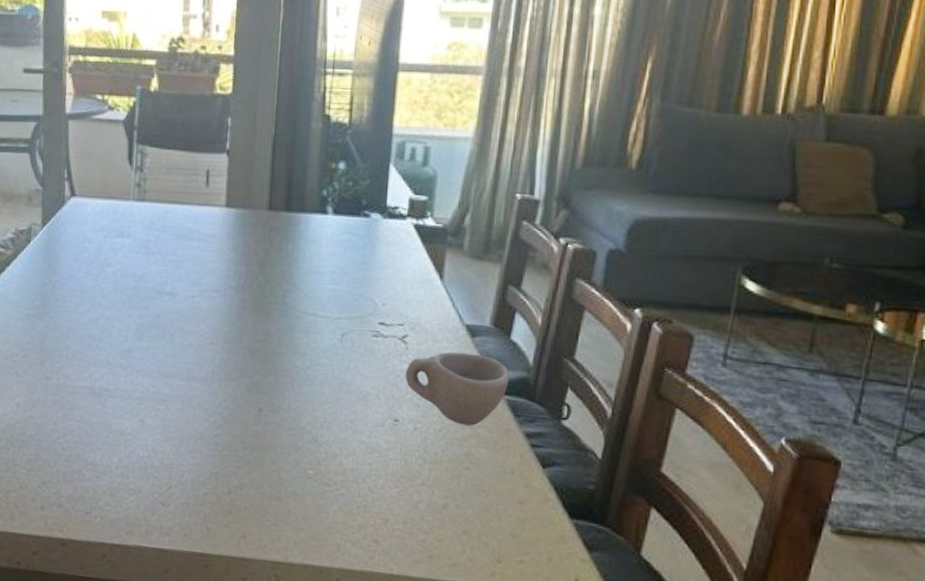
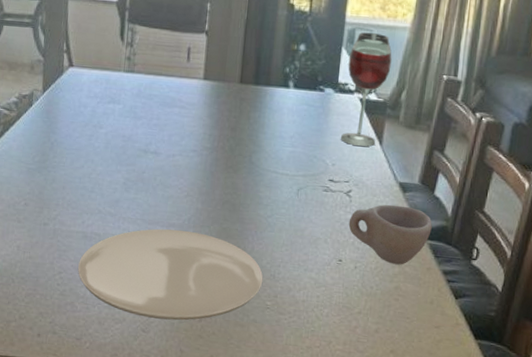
plate: none [85,383,303,492] -> present [78,228,263,321]
wineglass: none [392,145,452,282] -> present [341,32,392,147]

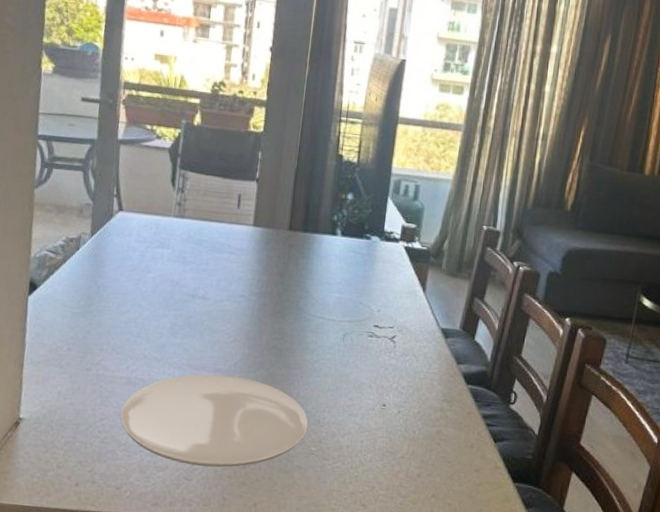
wineglass: present [341,32,392,147] -> none [386,183,436,293]
cup: present [348,204,432,265] -> none [392,349,473,410]

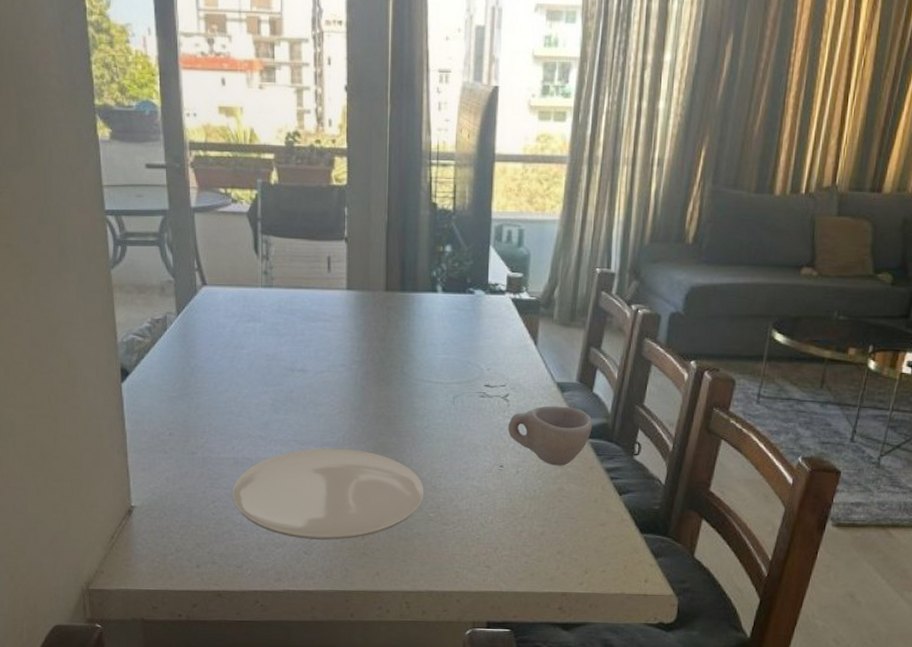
cup: none [392,349,473,410] -> present [508,405,593,466]

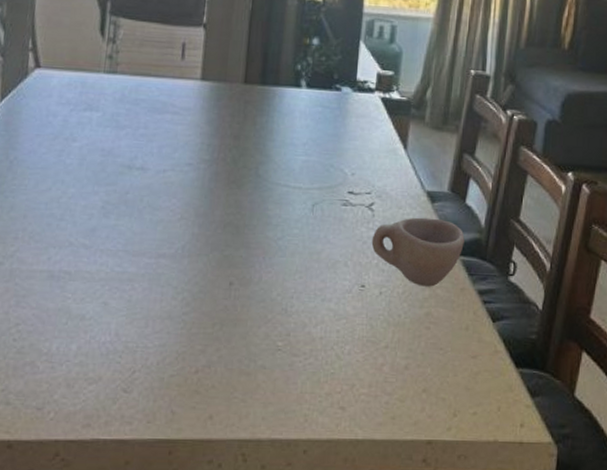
plate: present [232,448,424,540] -> none [41,260,273,375]

